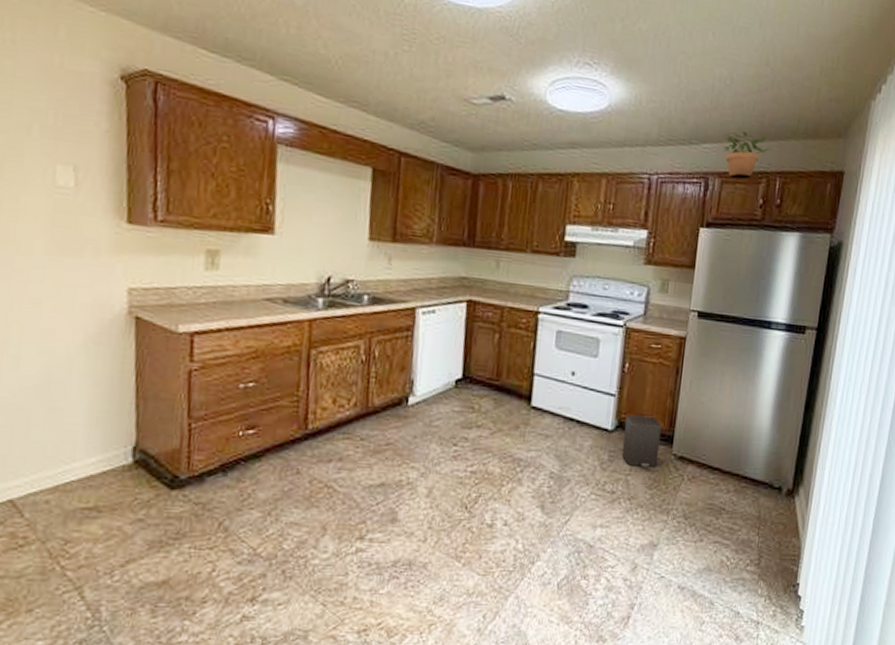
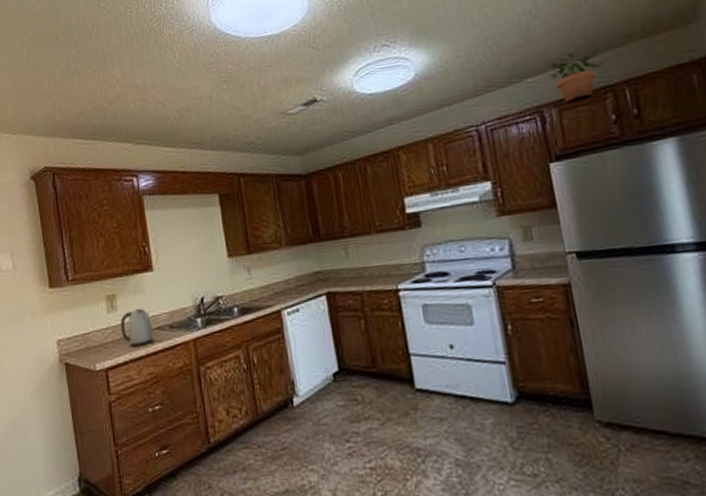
kettle: none [219,272,262,316] -> present [120,308,154,348]
pedal bin: present [621,415,662,467] -> none [524,379,581,442]

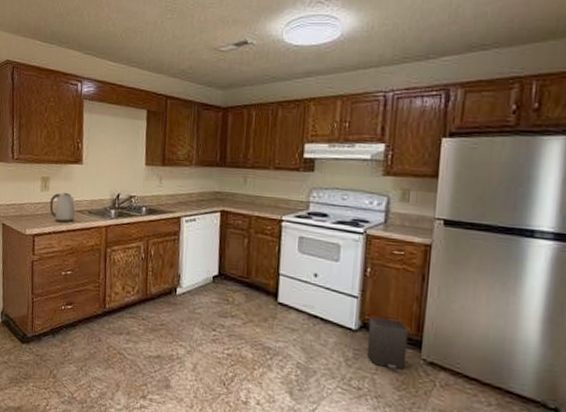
pedal bin: none [524,379,581,442] -> present [366,317,409,370]
potted plant: present [549,51,606,104] -> none [464,40,522,87]

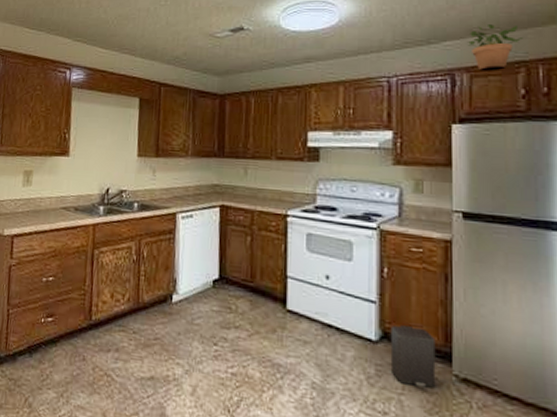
kettle: present [49,192,75,223] -> none [31,187,60,222]
potted plant: none [464,40,522,87] -> present [467,24,525,71]

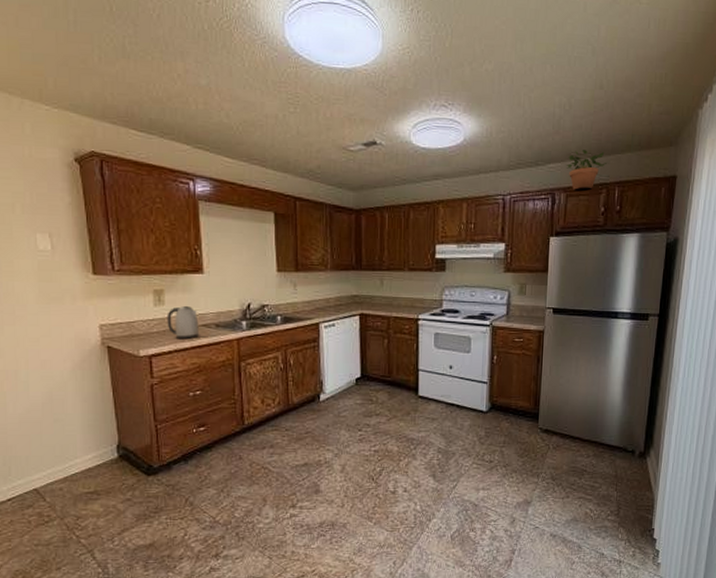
kettle: none [31,187,60,222] -> present [167,305,199,340]
pedal bin: present [390,325,436,389] -> none [496,398,528,439]

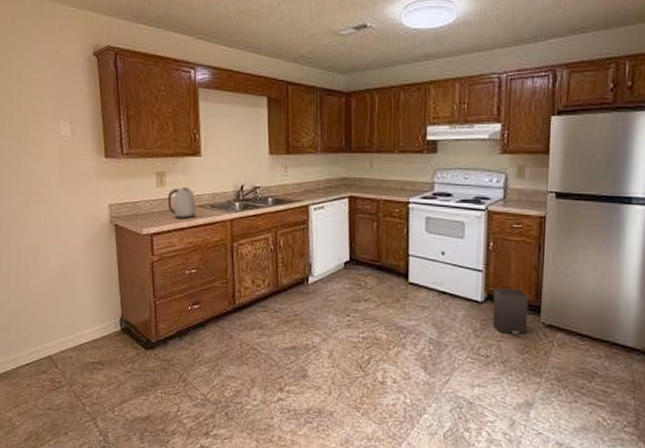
pedal bin: none [496,398,528,439] -> present [492,288,529,334]
potted plant: present [566,150,608,192] -> none [568,23,617,67]

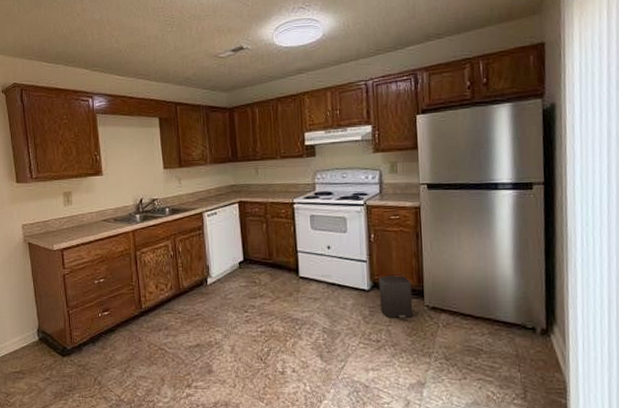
kettle: present [167,186,196,220] -> none [74,204,101,234]

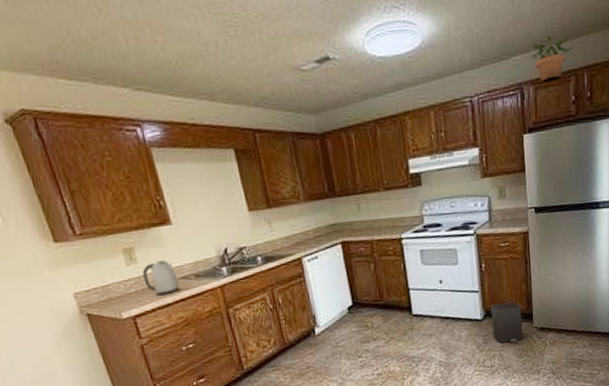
kettle: none [74,204,101,234] -> present [142,260,180,296]
potted plant: none [425,29,469,69] -> present [531,36,574,83]

